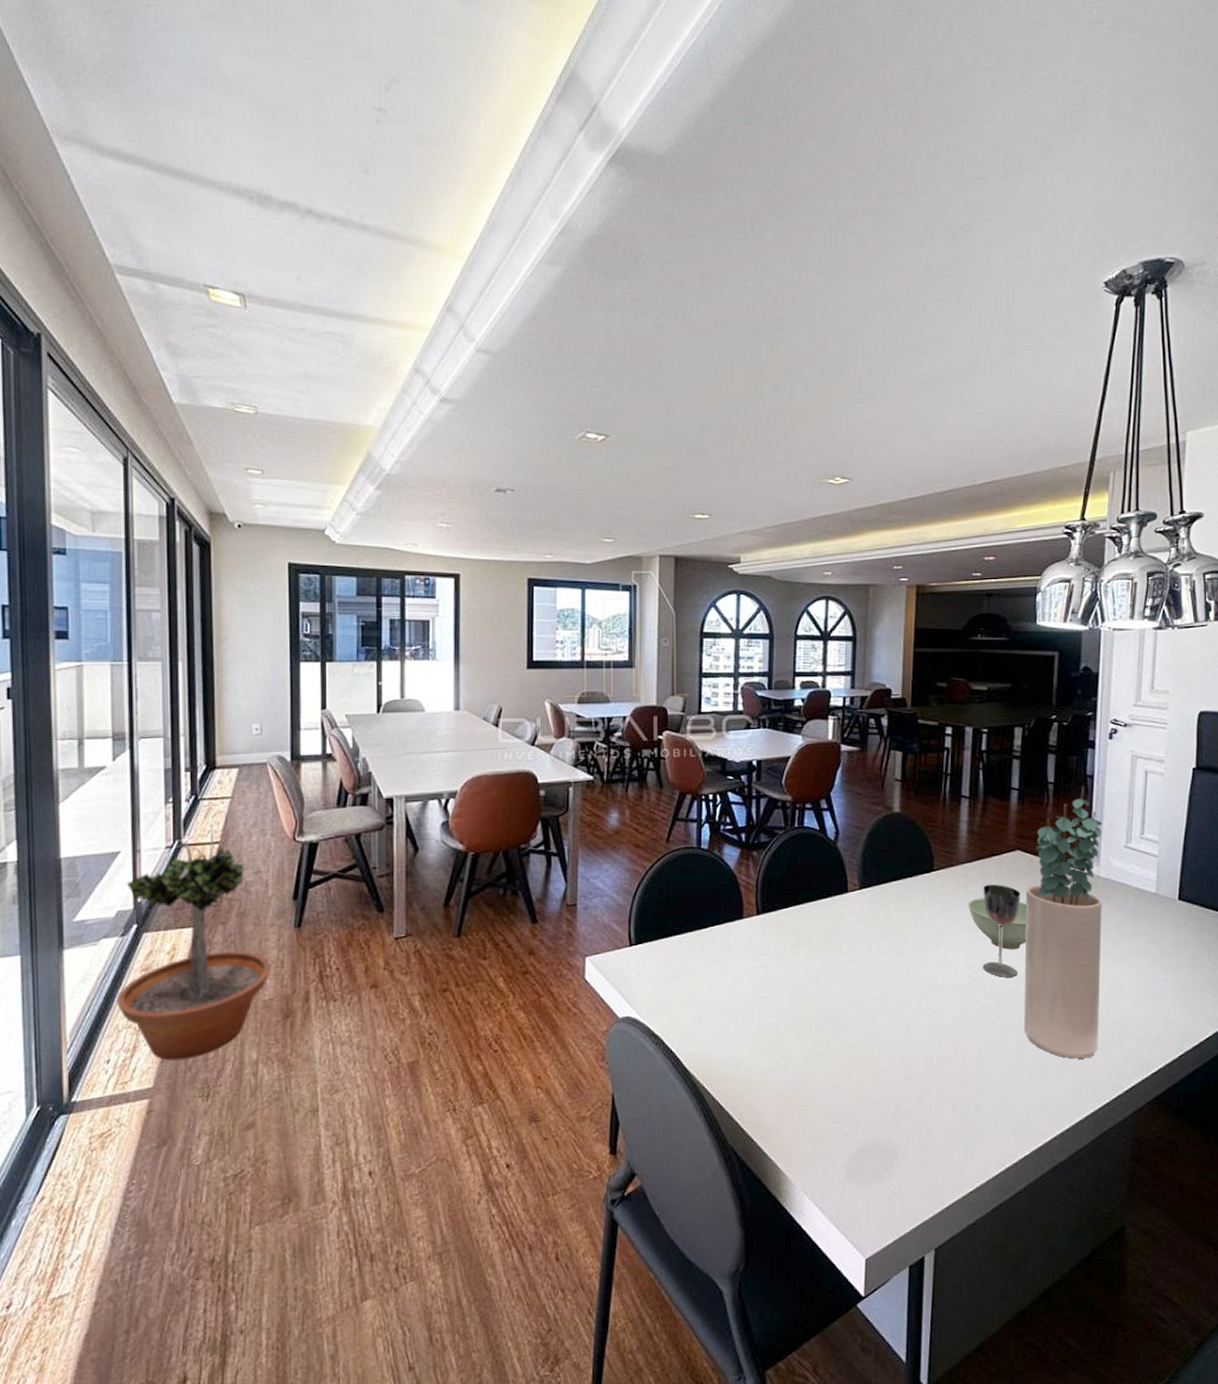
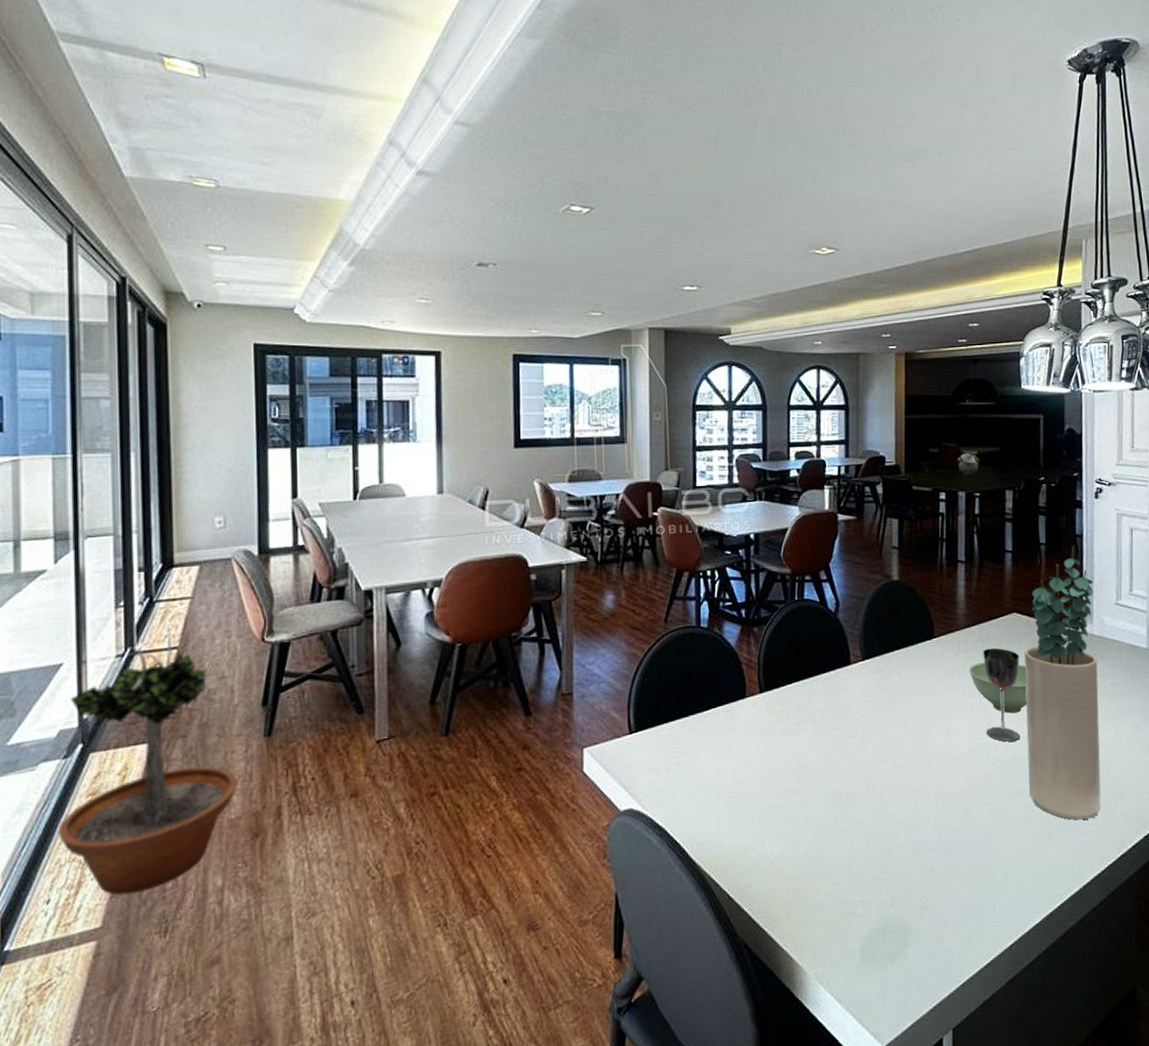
flower arrangement: none [964,688,990,711] -> present [956,453,980,475]

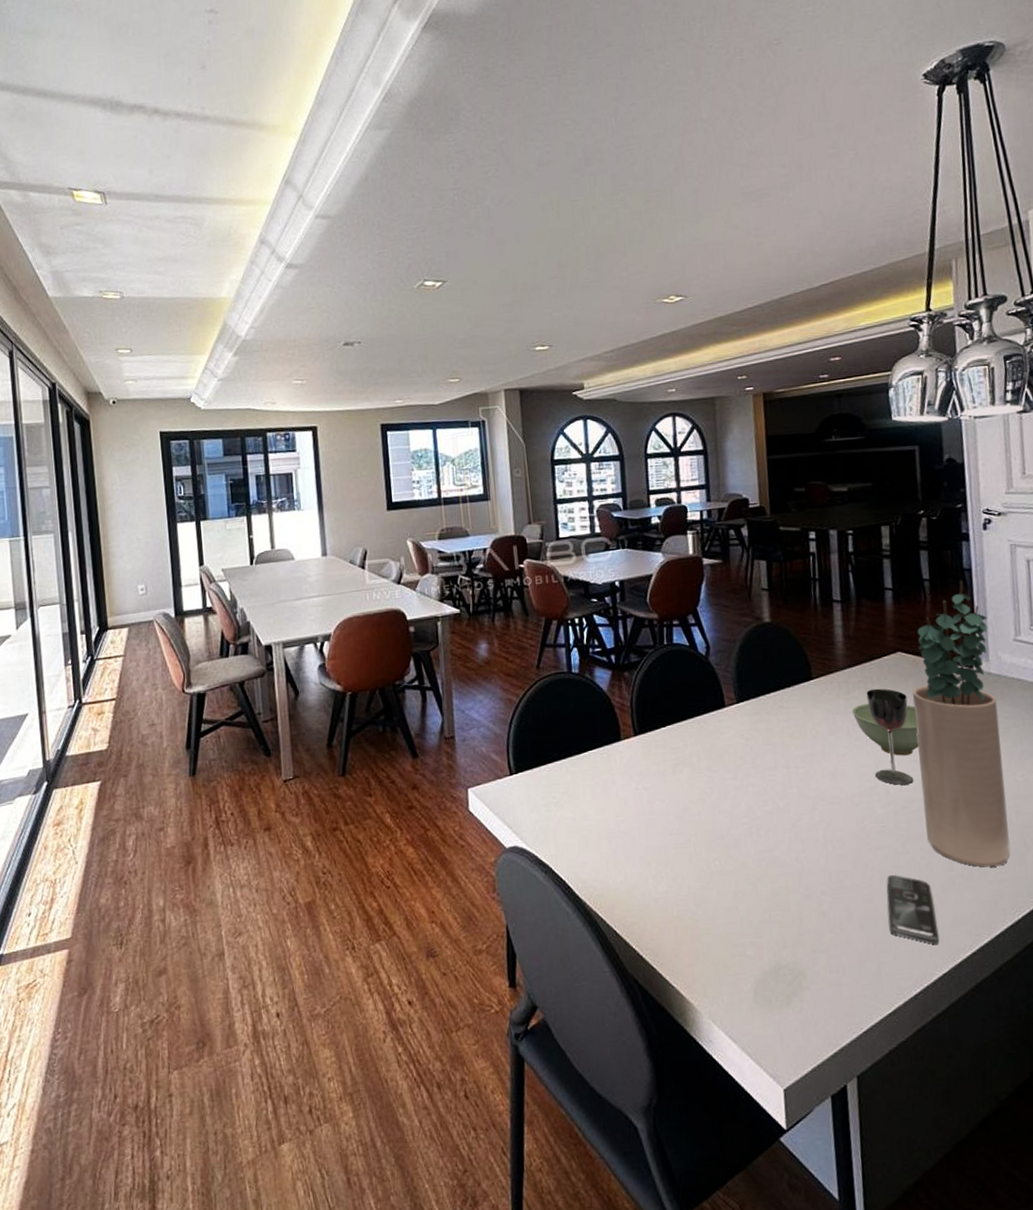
potted tree: present [58,625,237,895] -> none [33,680,170,911]
flower arrangement: present [956,453,980,475] -> none [824,490,851,513]
mobile phone: none [990,829,1035,896] -> present [886,875,940,944]

